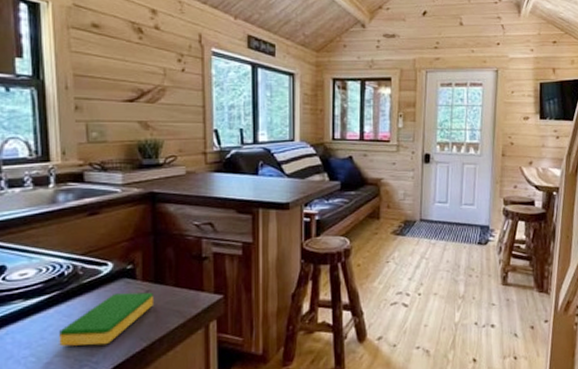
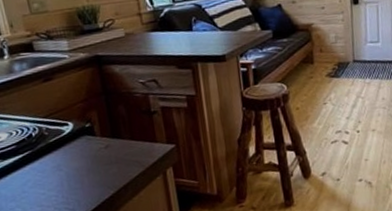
dish sponge: present [59,292,155,347] -> none [37,146,115,198]

